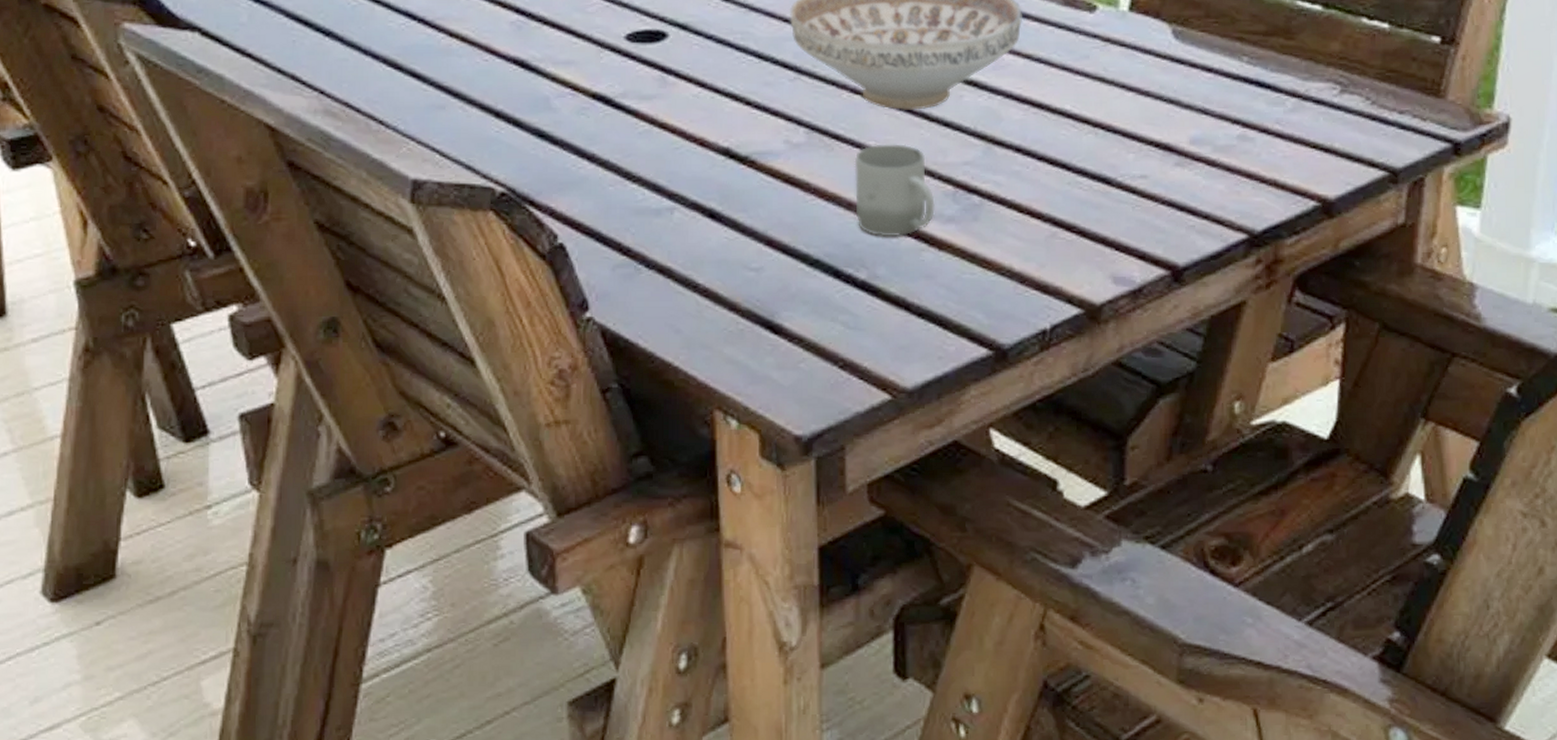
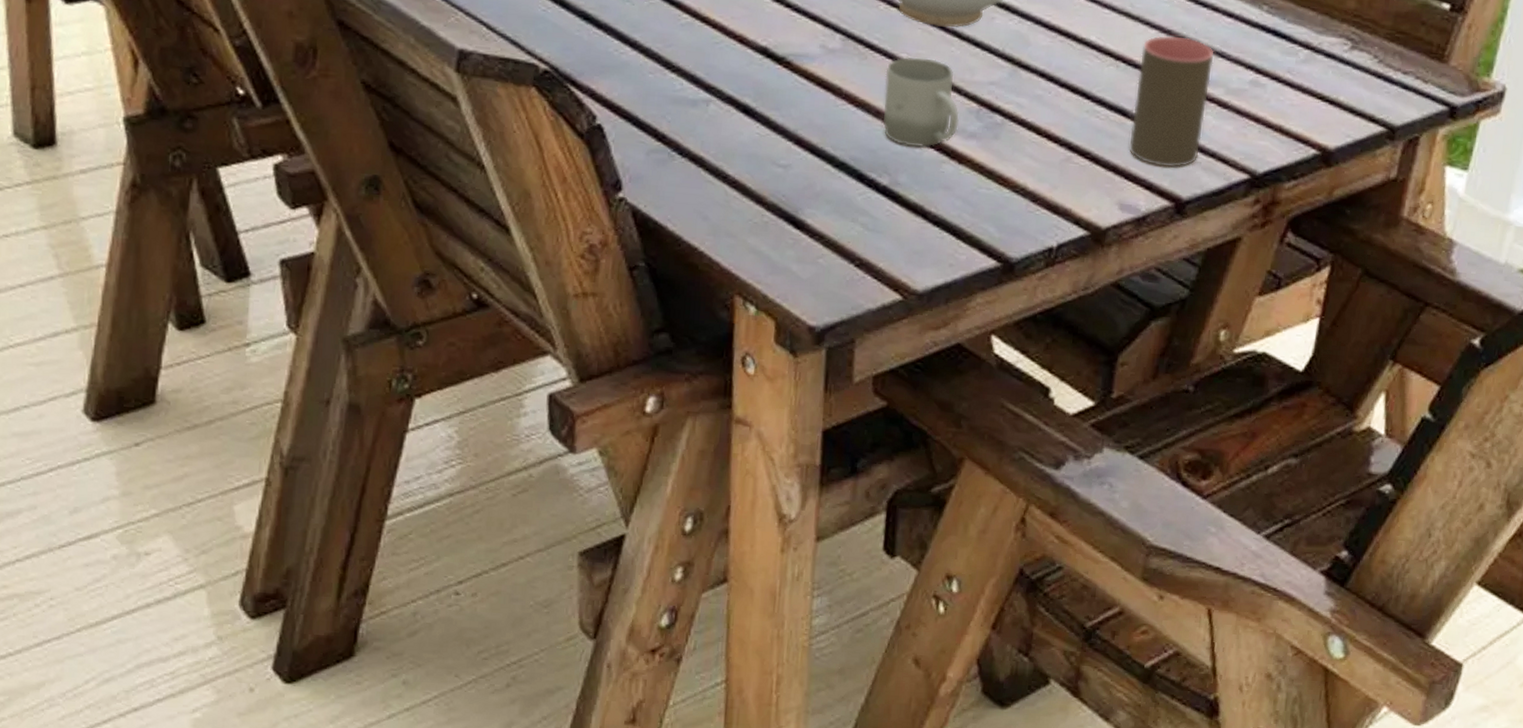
cup: none [1117,97,1197,234] -> present [1129,35,1215,168]

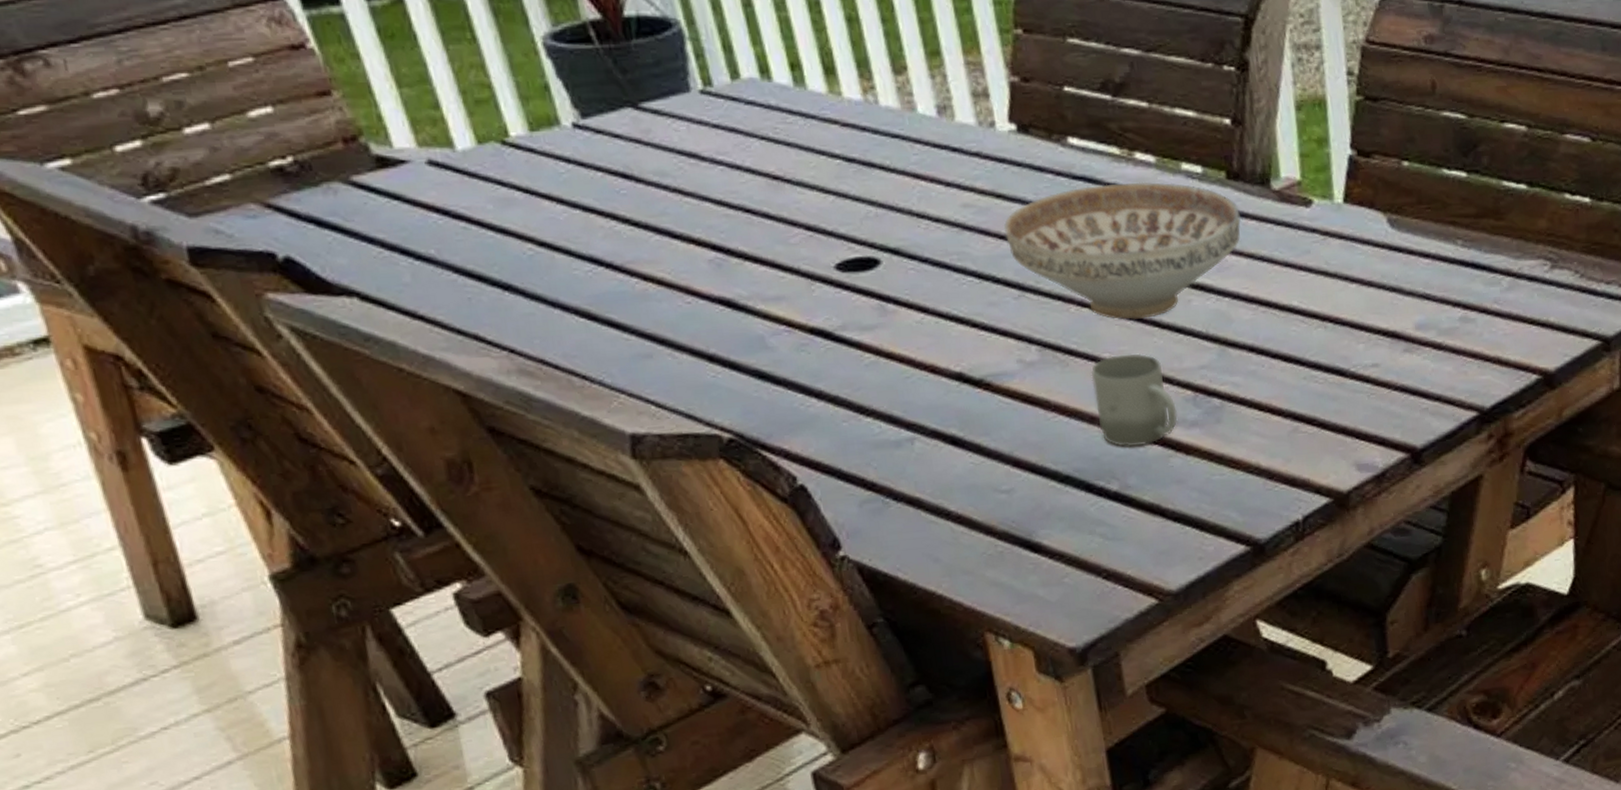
cup: present [1129,35,1215,168] -> none [1345,285,1424,420]

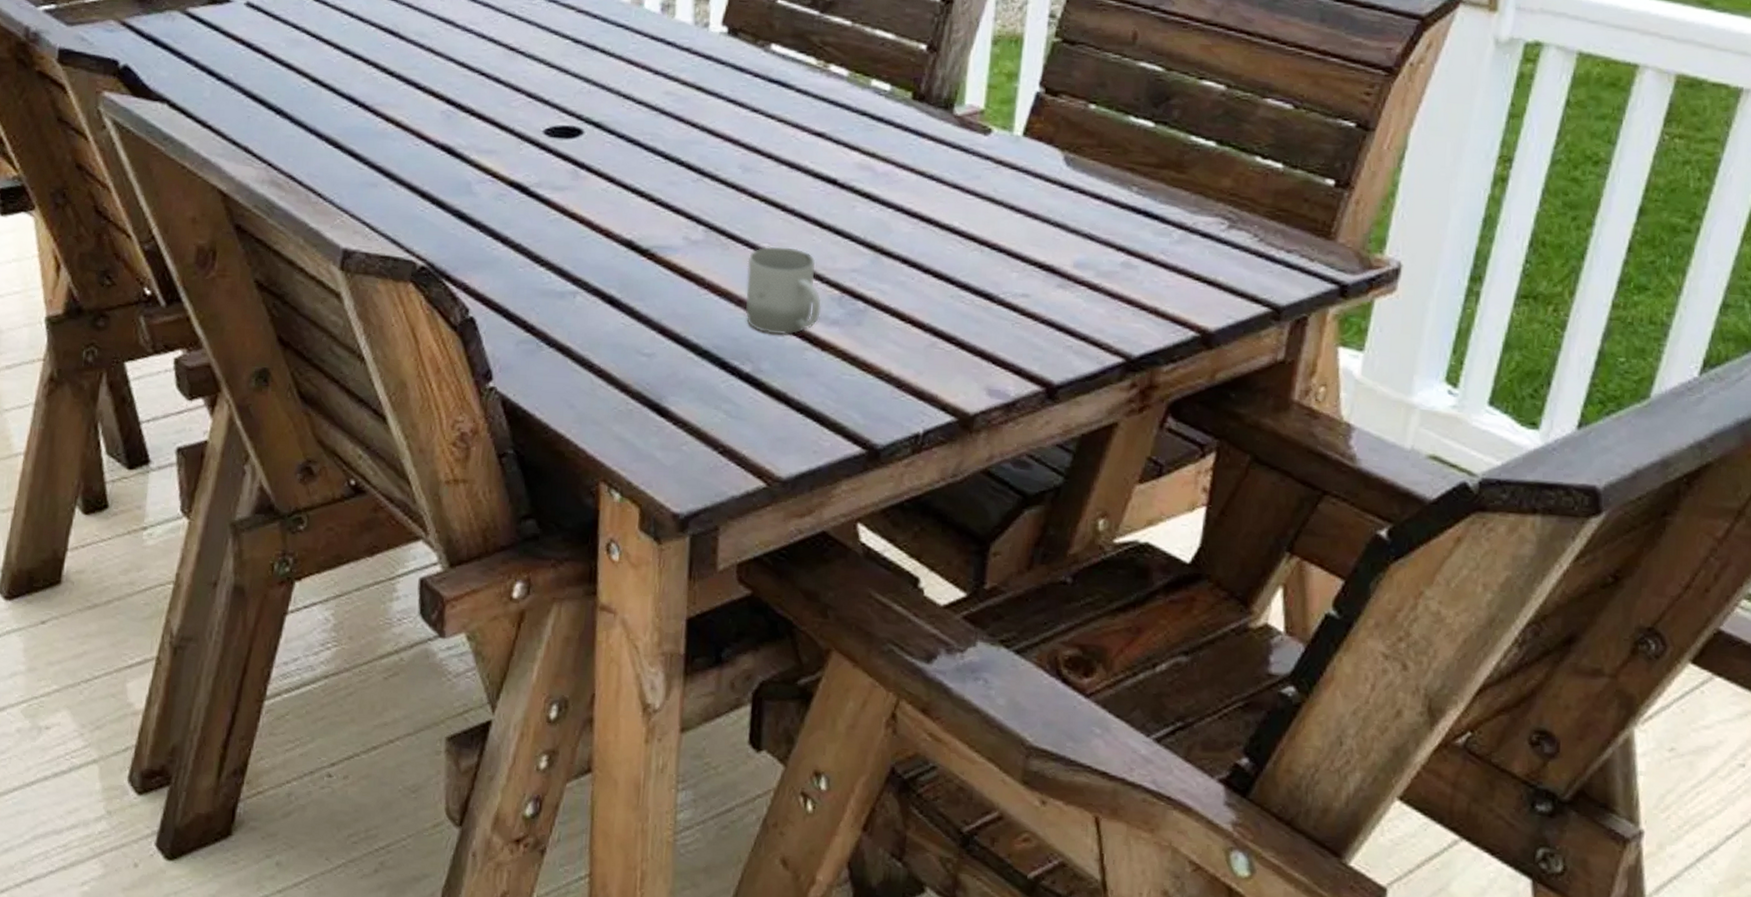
decorative bowl: present [1003,182,1241,320] -> none [697,90,919,217]

